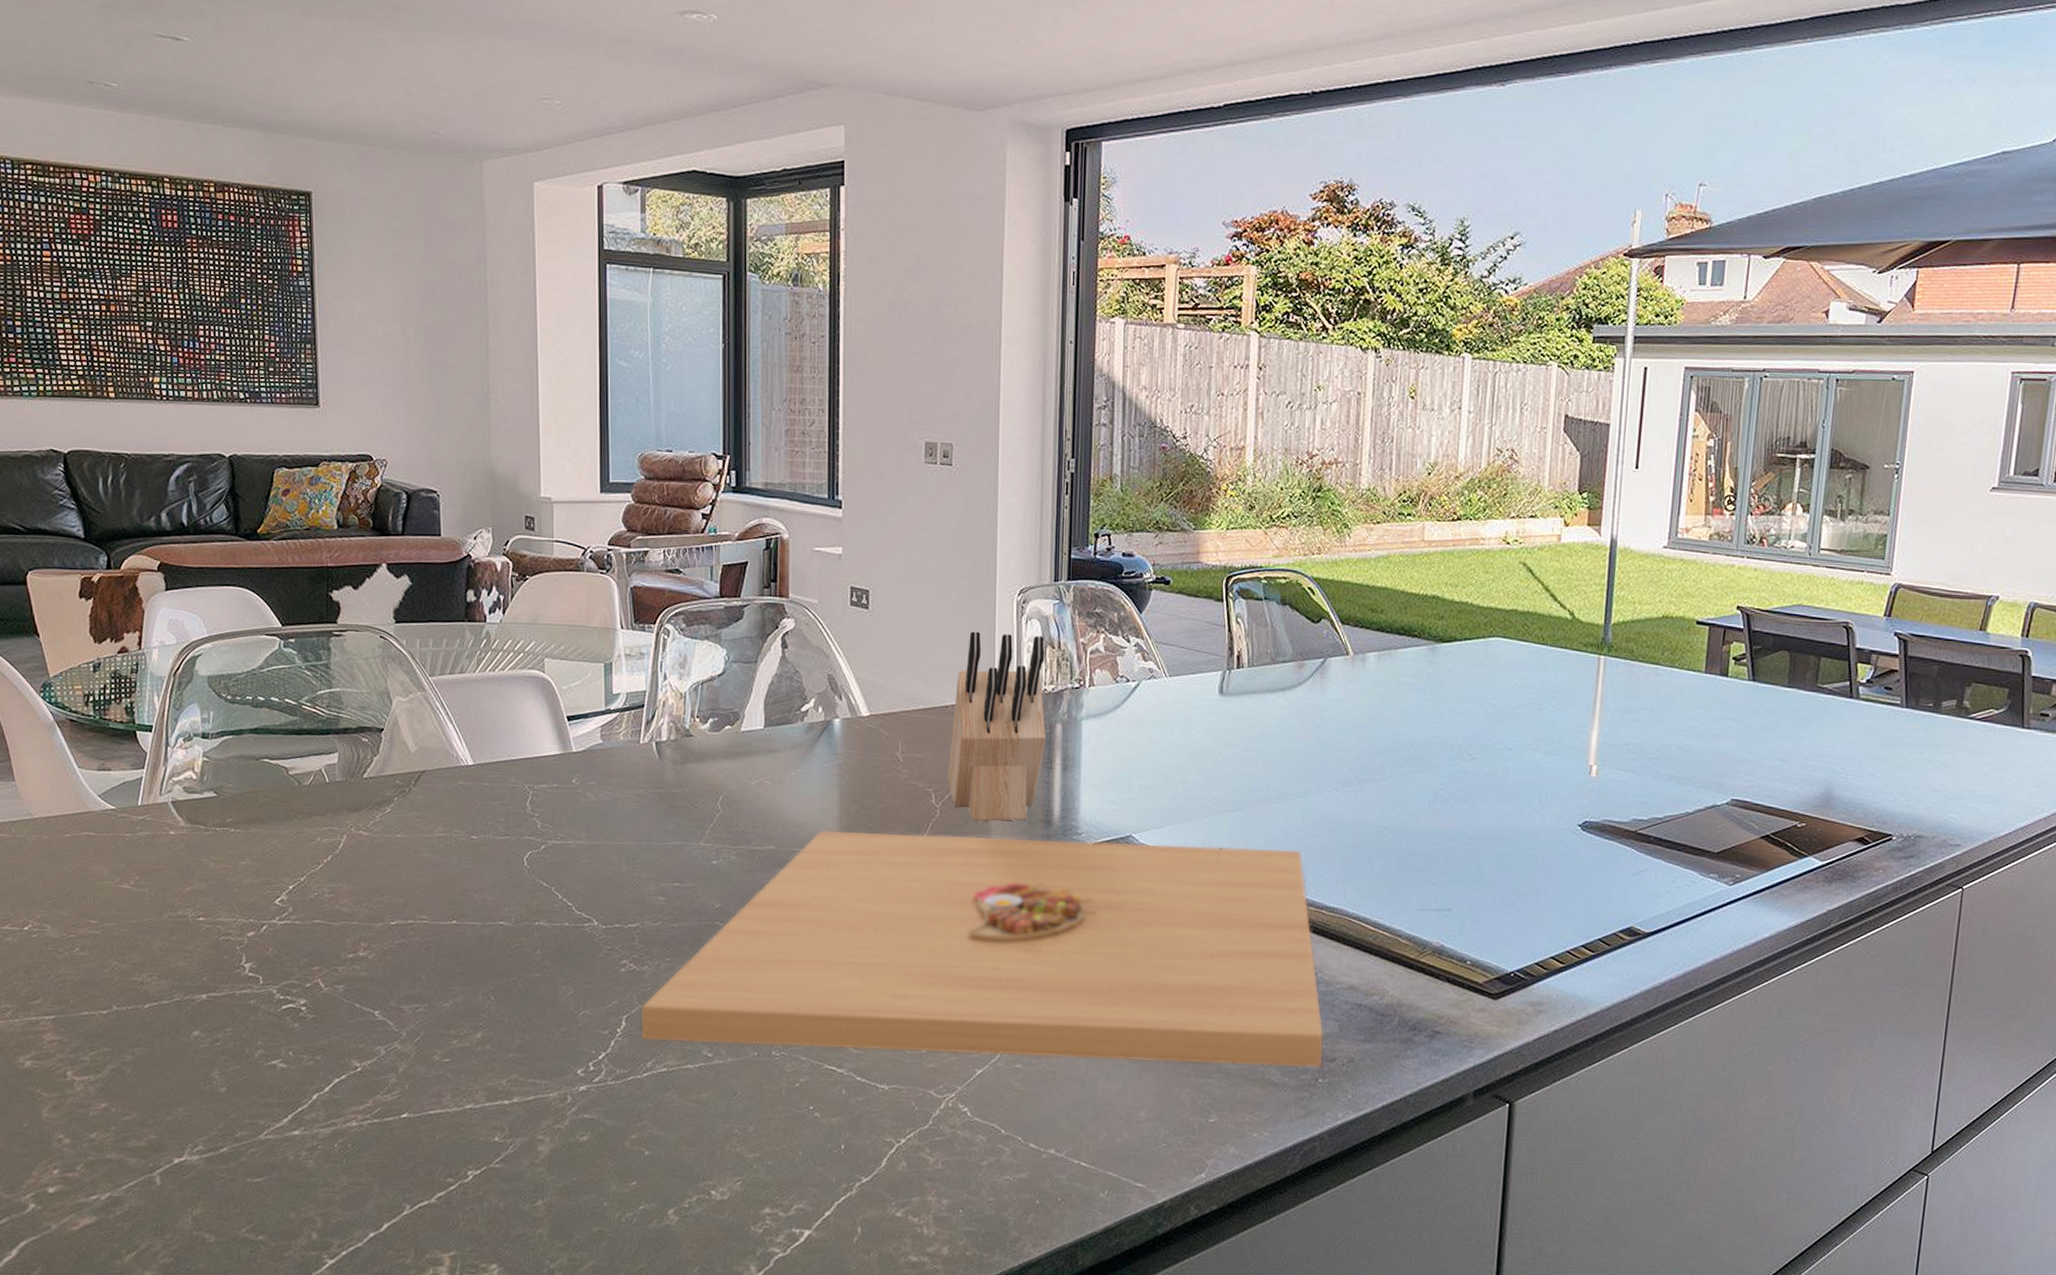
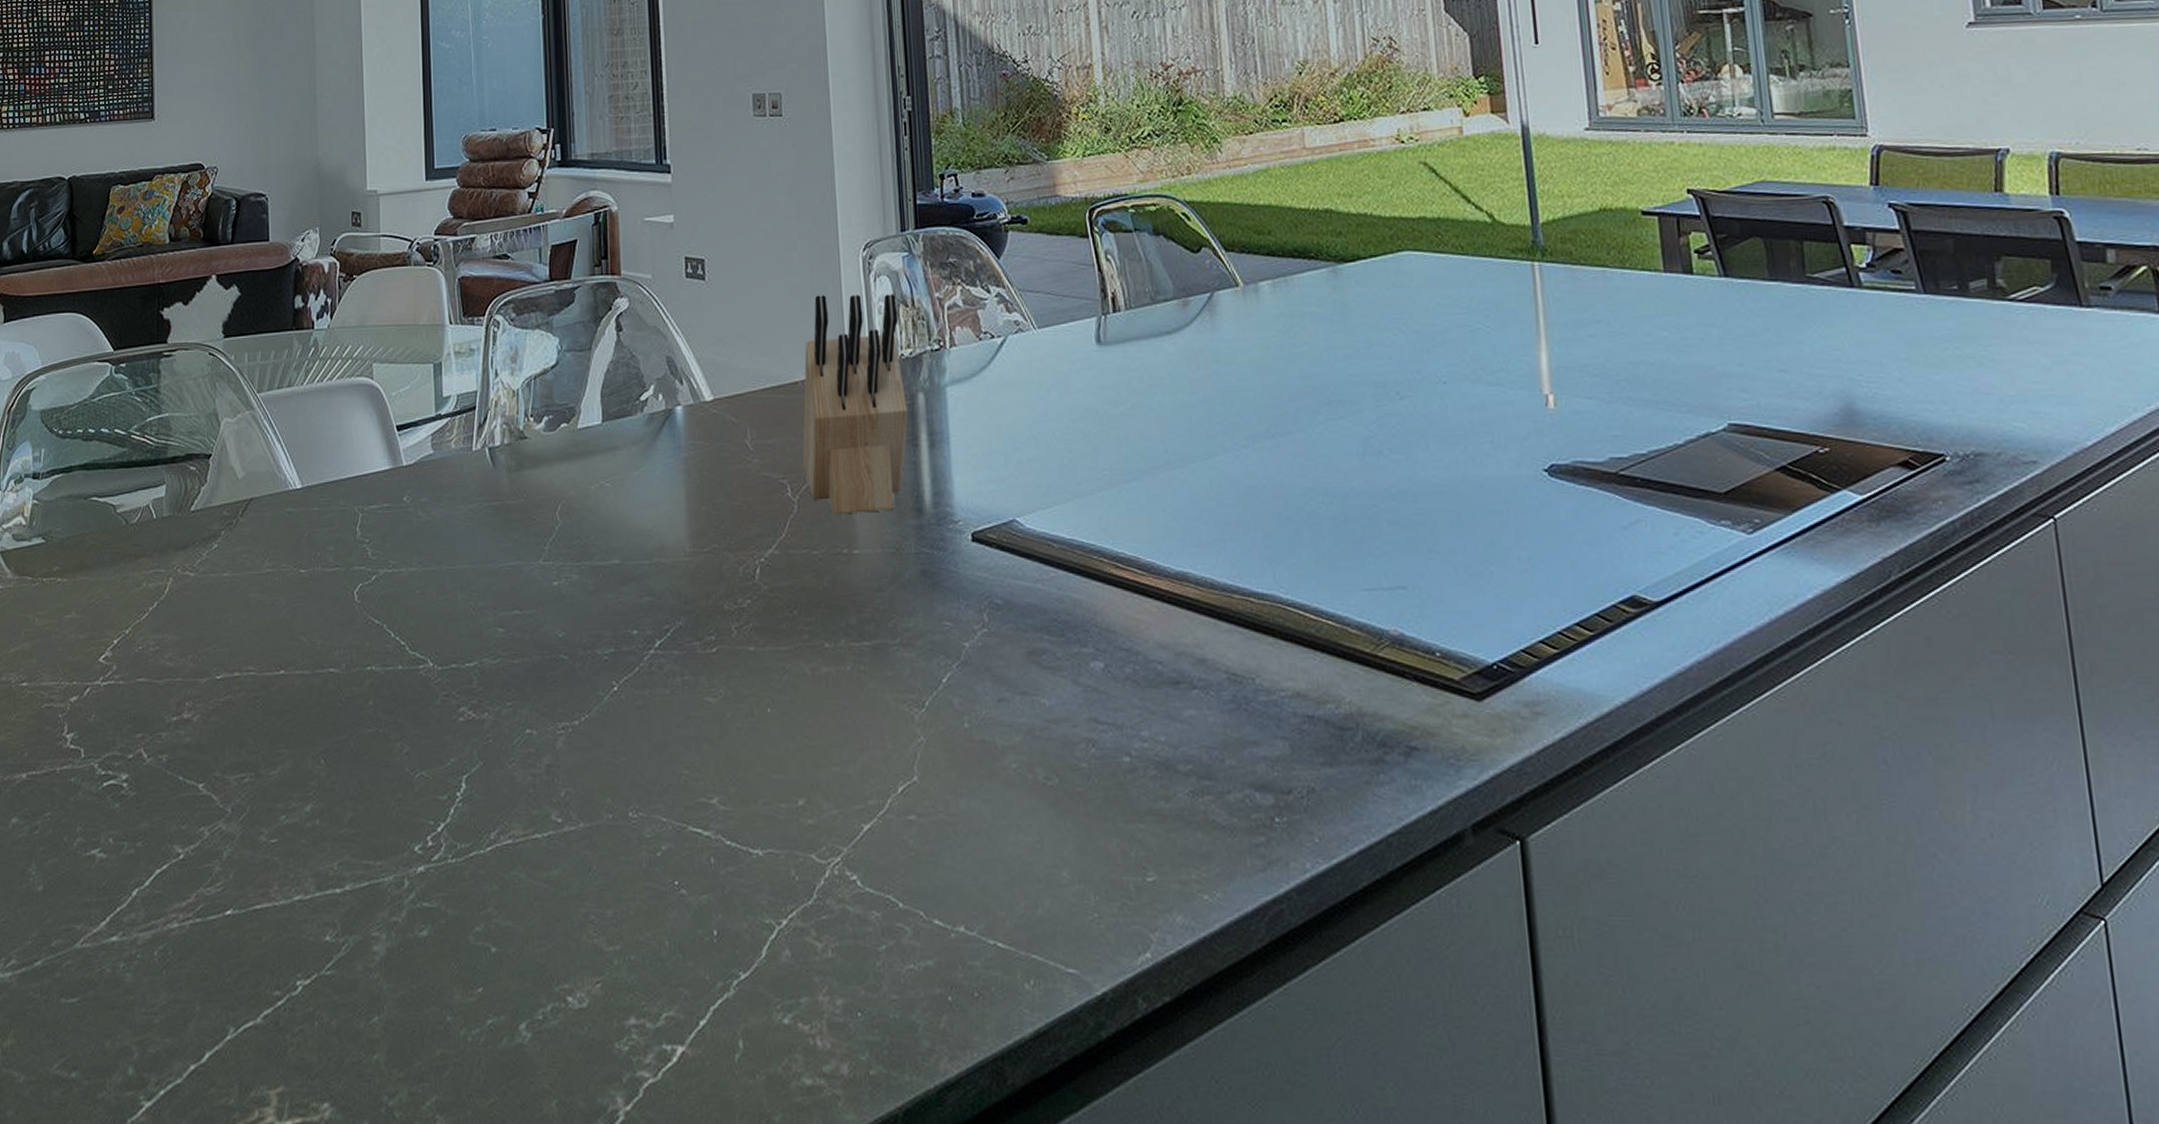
platter: present [640,830,1324,1068] -> none [482,525,1276,806]

